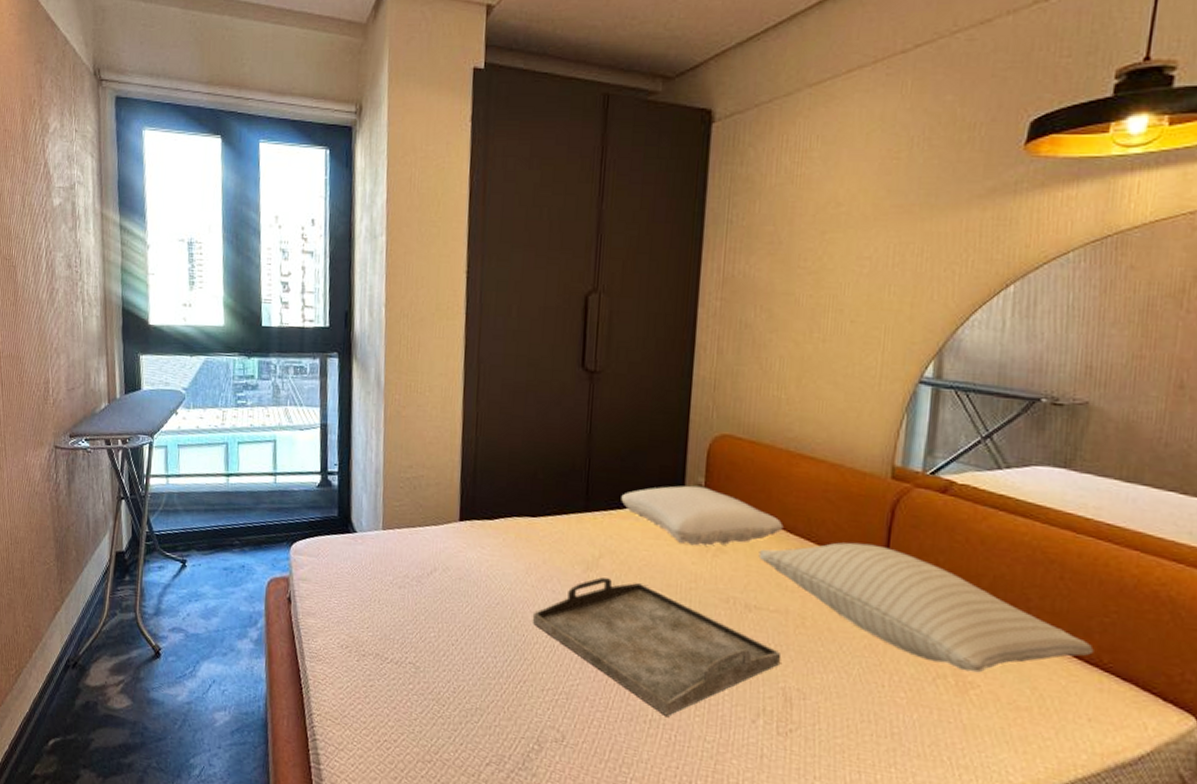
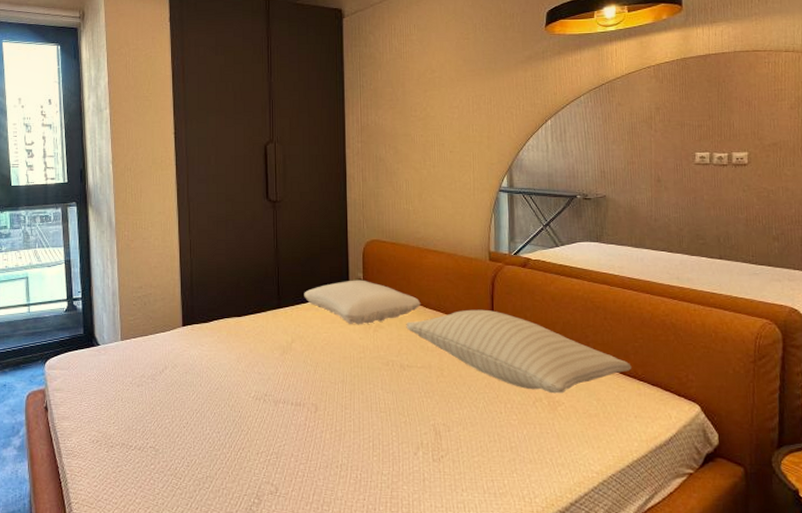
serving tray: present [532,577,782,716] -> none [245,358,430,460]

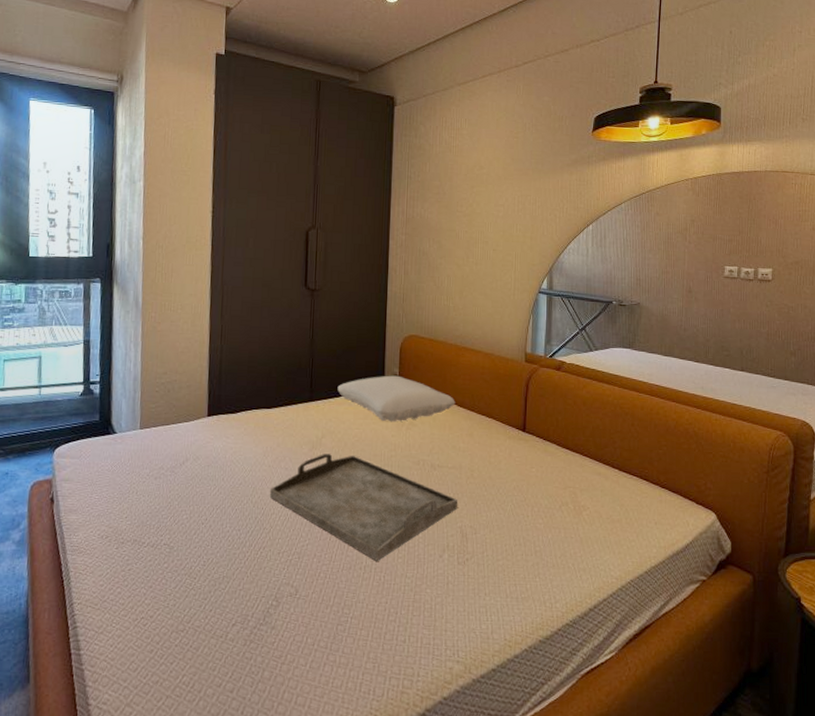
serving tray: none [245,358,430,460] -> present [269,454,458,561]
pillow: present [406,309,632,394] -> none [439,410,655,499]

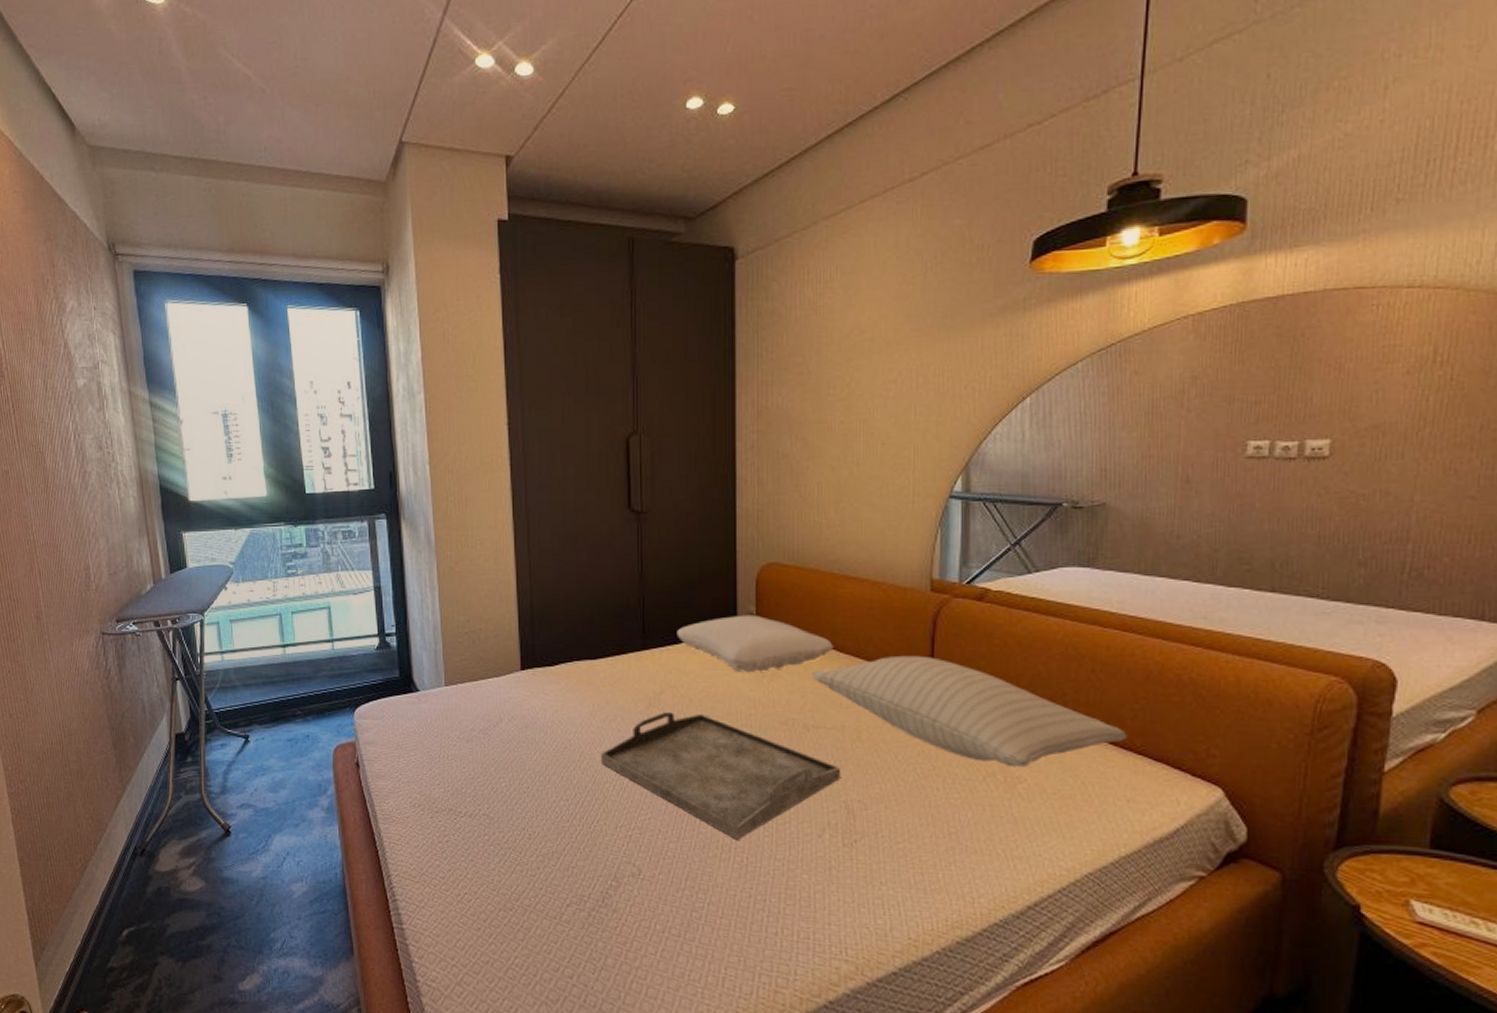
pillow: none [439,410,655,499] -> present [812,655,1127,768]

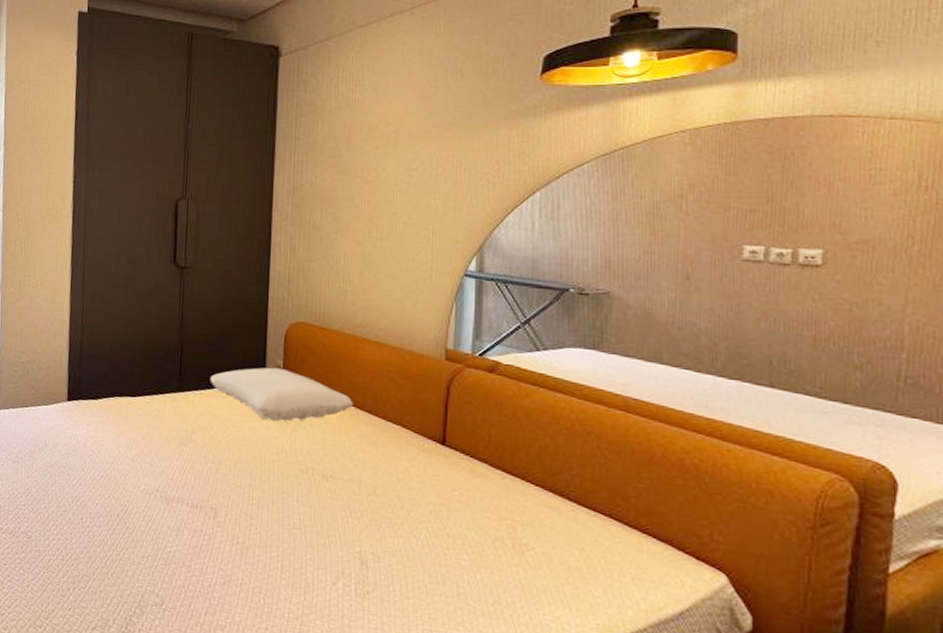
serving tray: present [600,712,841,840] -> none [132,451,357,580]
pillow: present [812,655,1127,768] -> none [332,417,632,536]

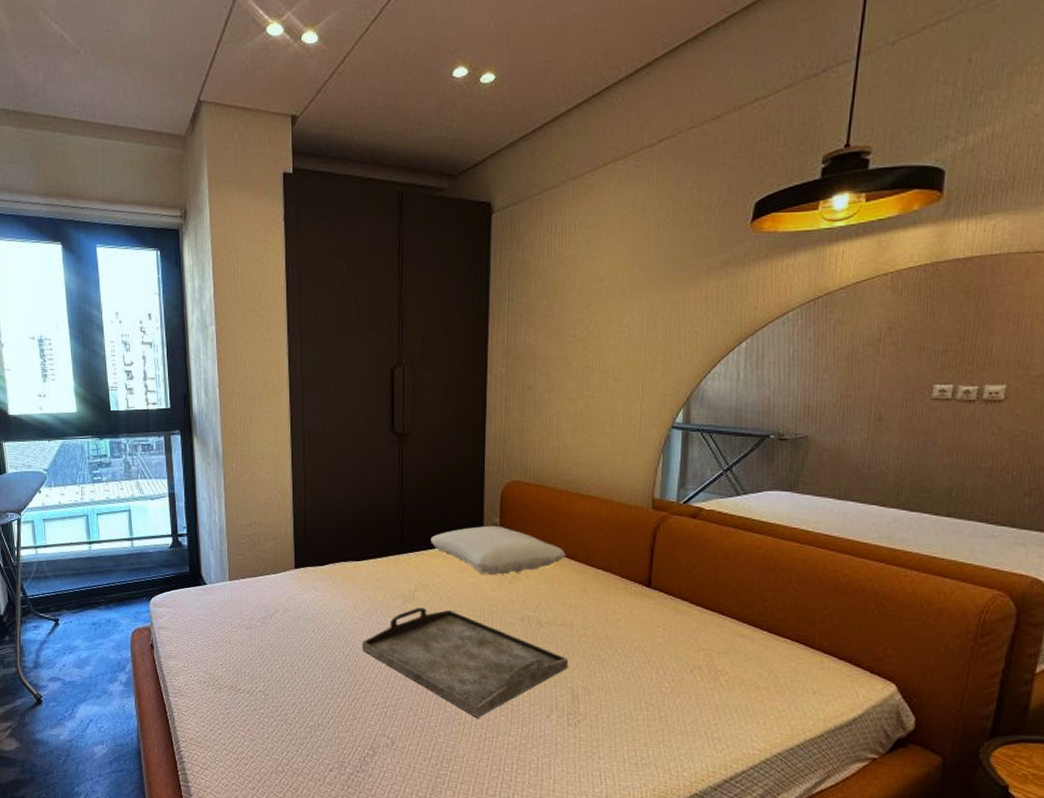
serving tray: none [132,451,357,580] -> present [361,608,569,718]

